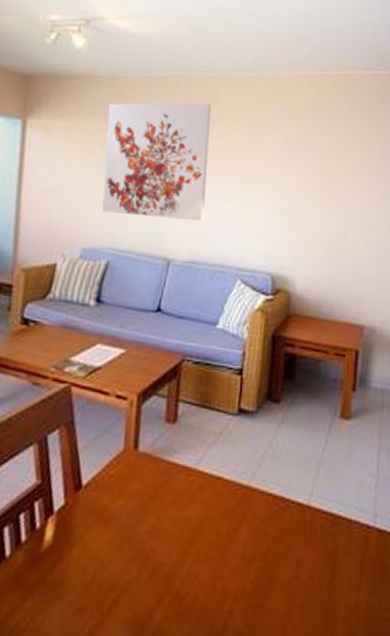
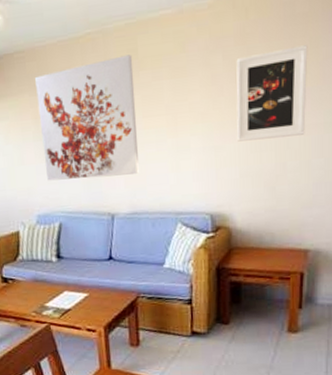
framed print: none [304,128,370,210] -> present [236,45,308,142]

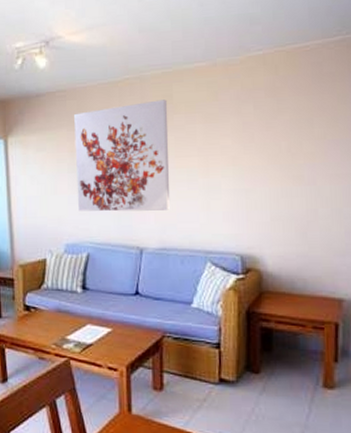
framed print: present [236,45,308,142] -> none [267,101,336,186]

